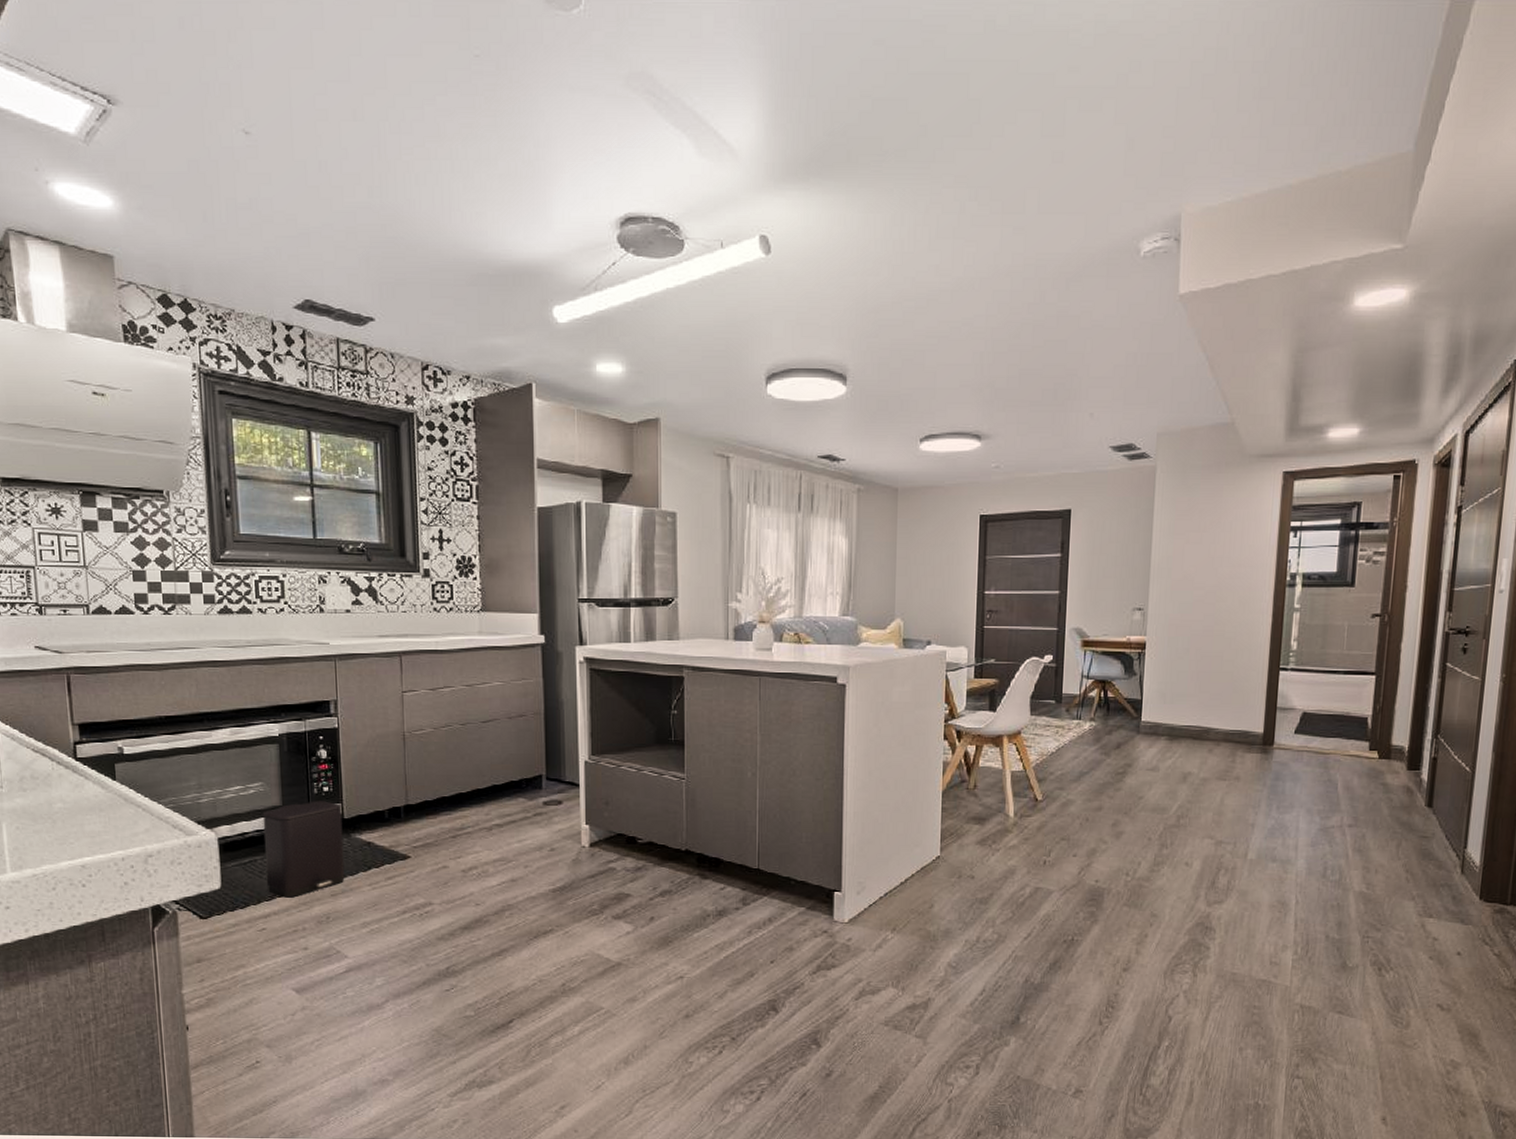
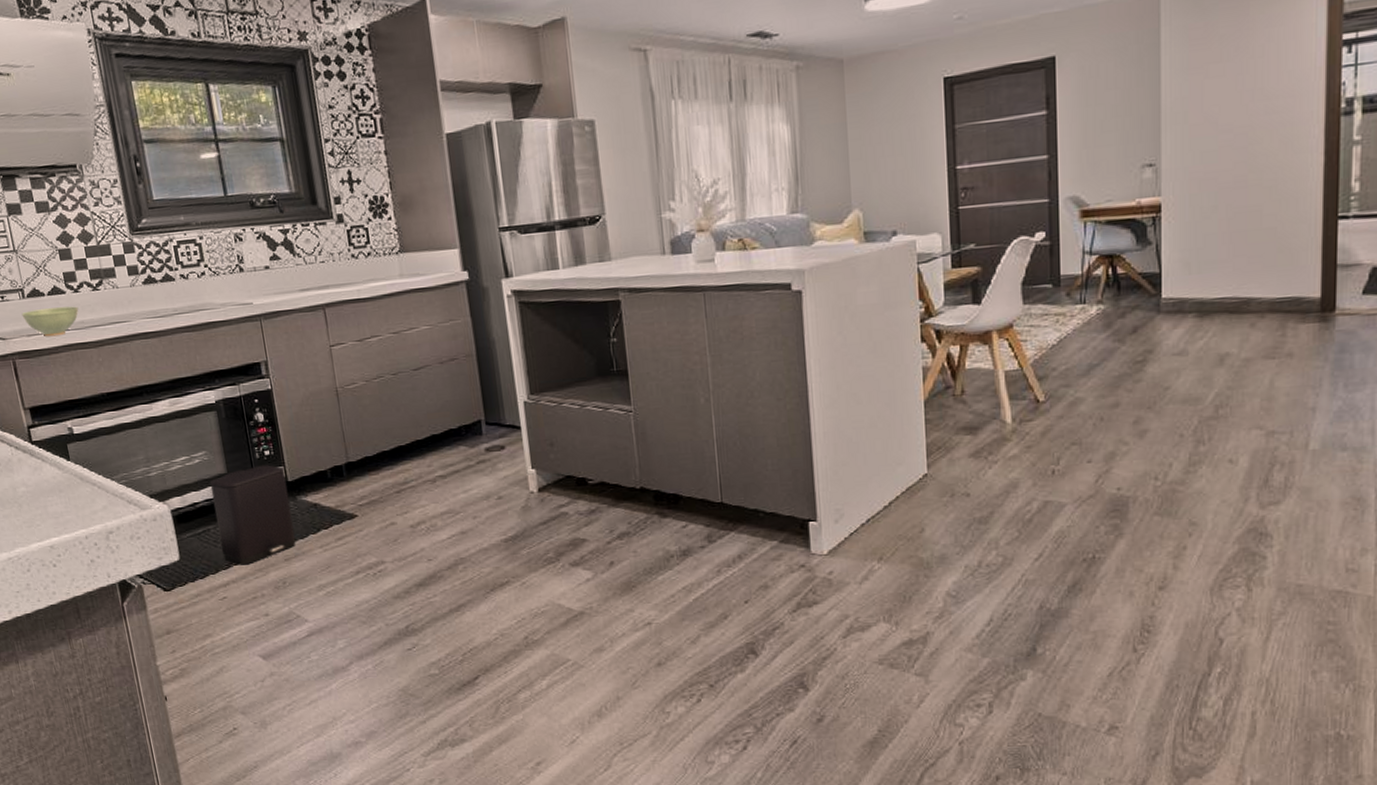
bowl: none [83,627,146,655] -> present [21,306,79,337]

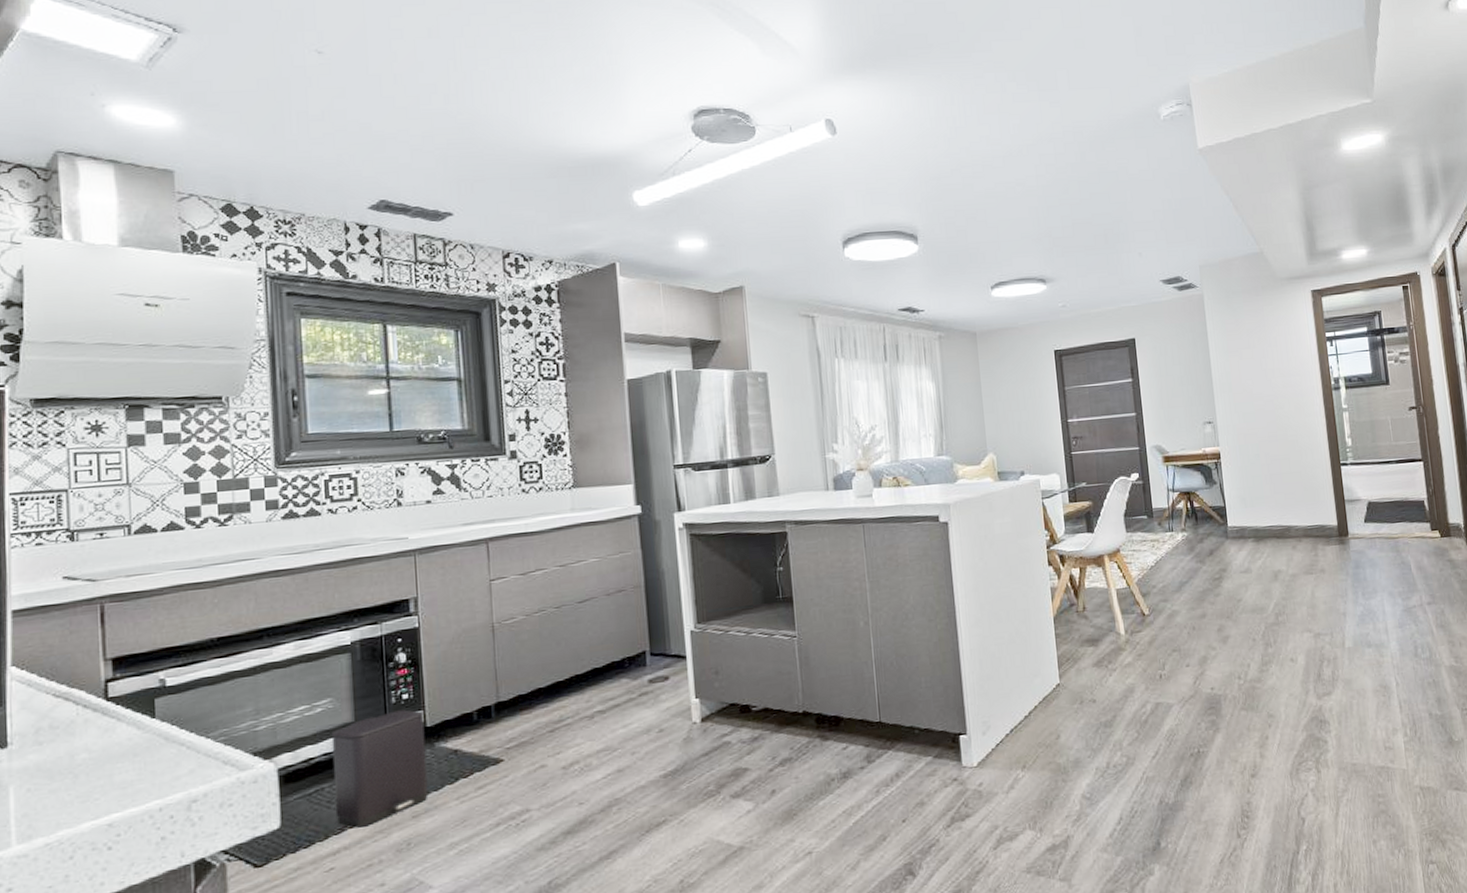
bowl: present [21,306,79,337] -> none [123,543,198,578]

